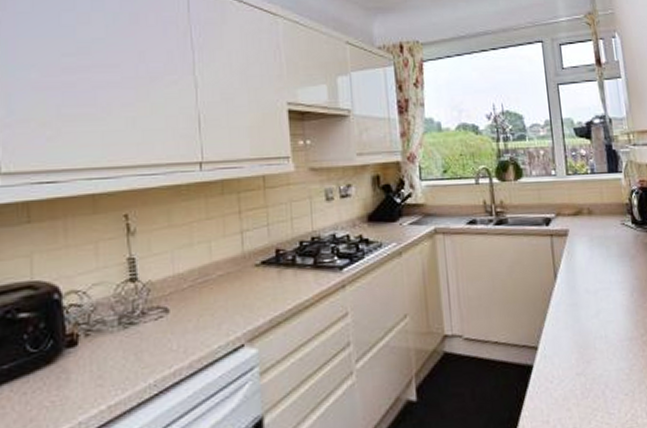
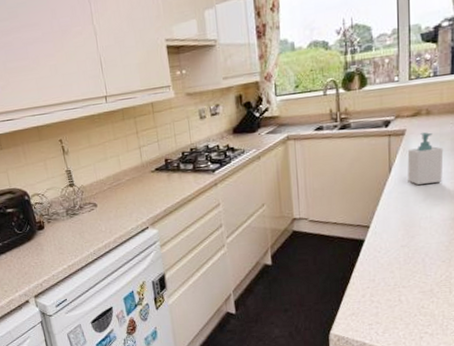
soap bottle: none [572,233,614,296] -> present [407,132,444,185]

